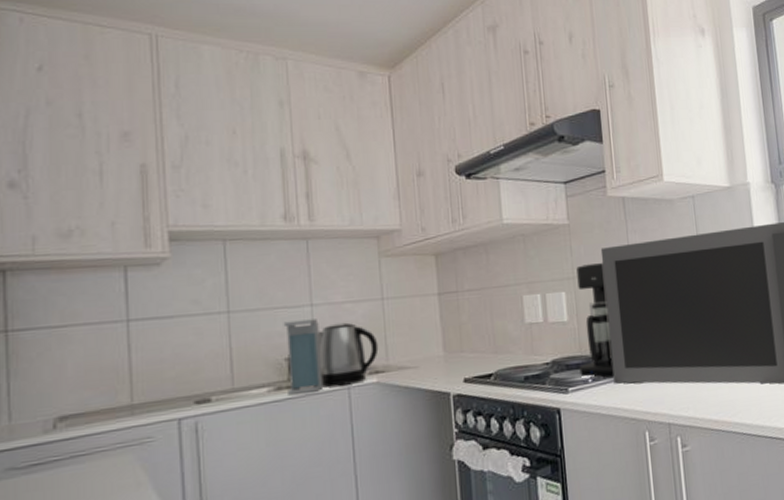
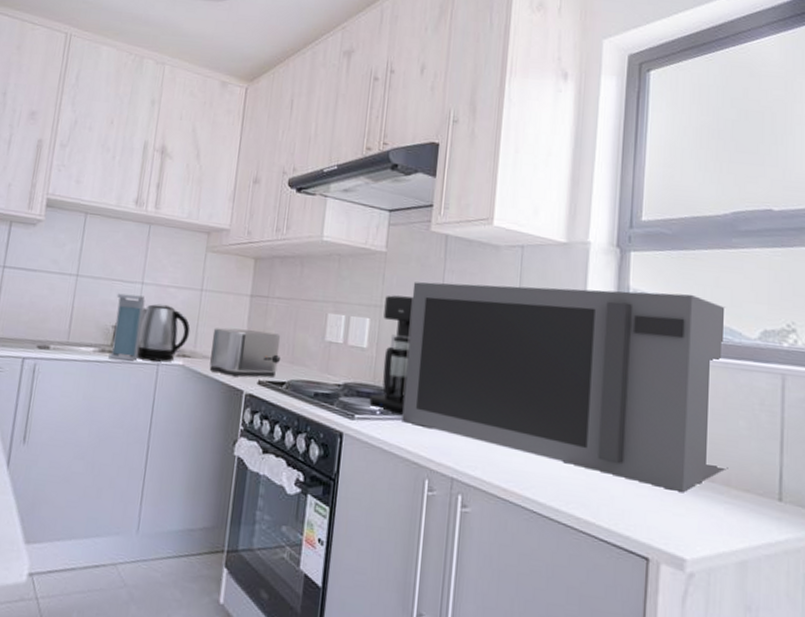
toaster: none [404,327,483,382] -> present [209,327,281,378]

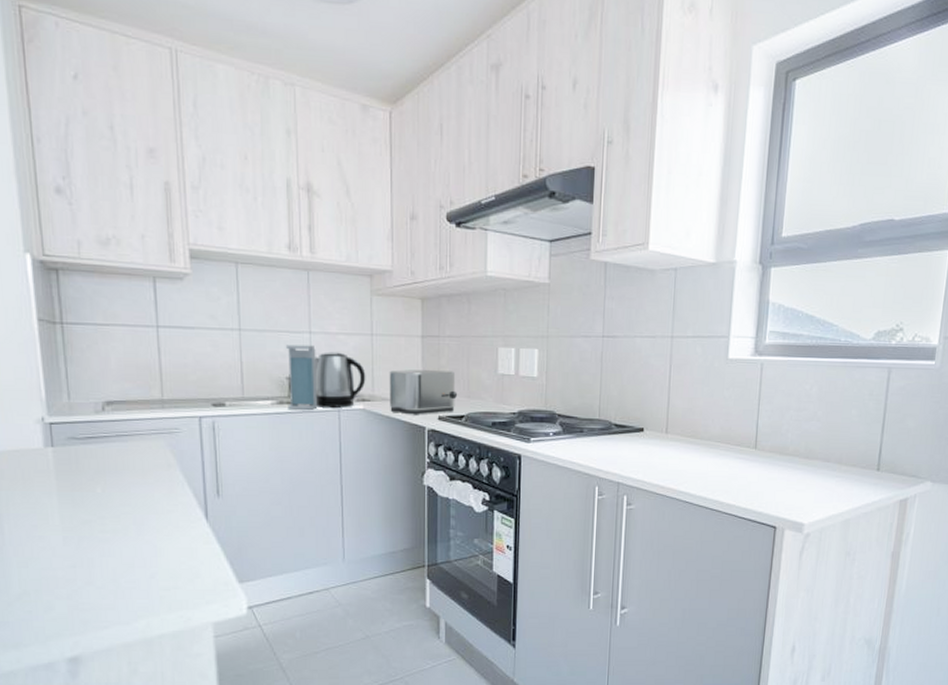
coffee maker: present [369,295,413,415] -> none [542,324,578,434]
microwave: present [402,282,728,493] -> none [573,303,848,473]

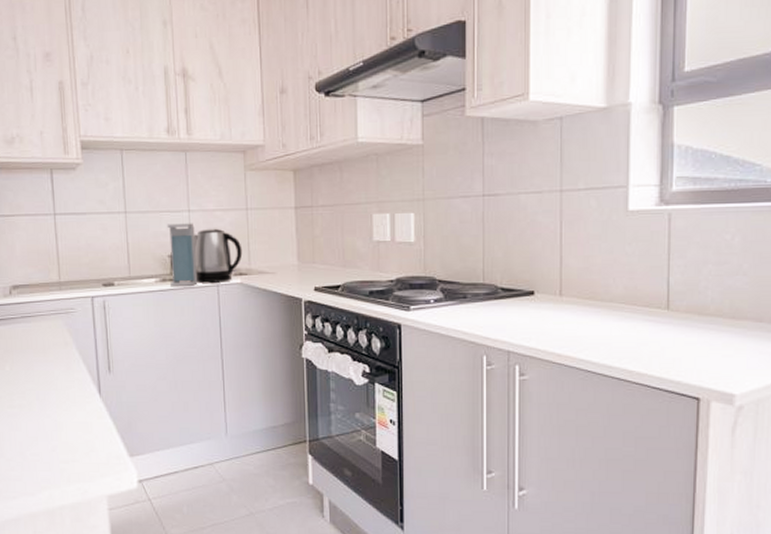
toaster: present [389,369,457,415] -> none [264,240,332,287]

